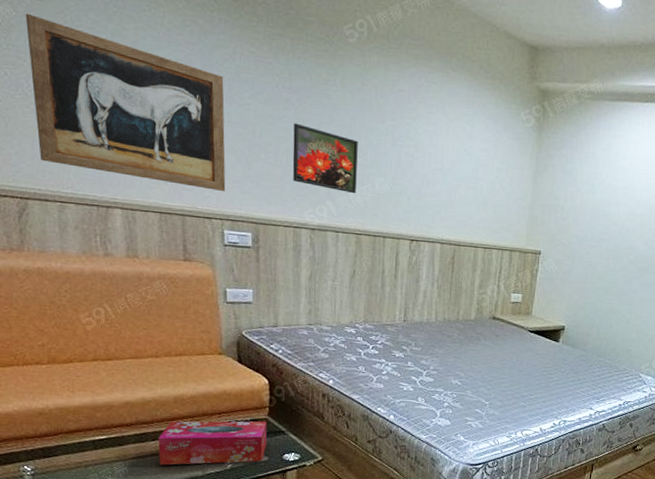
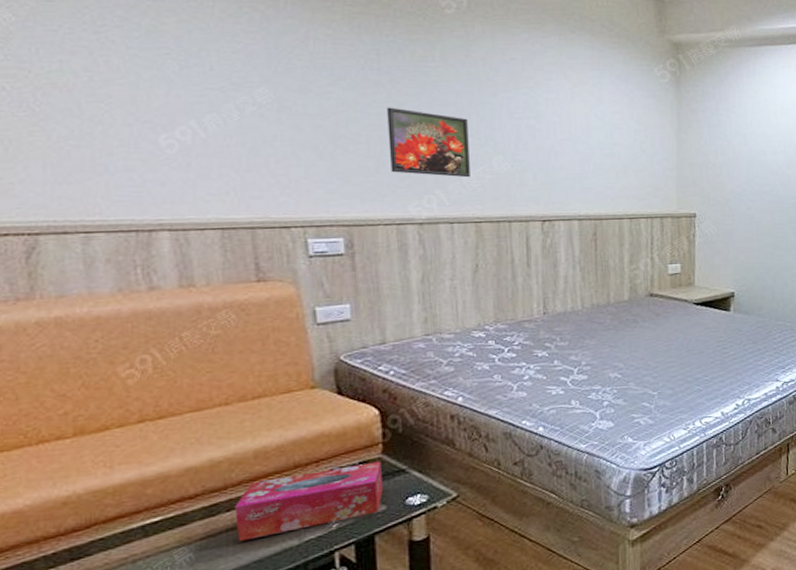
wall art: present [25,13,226,192] -> none [29,17,306,195]

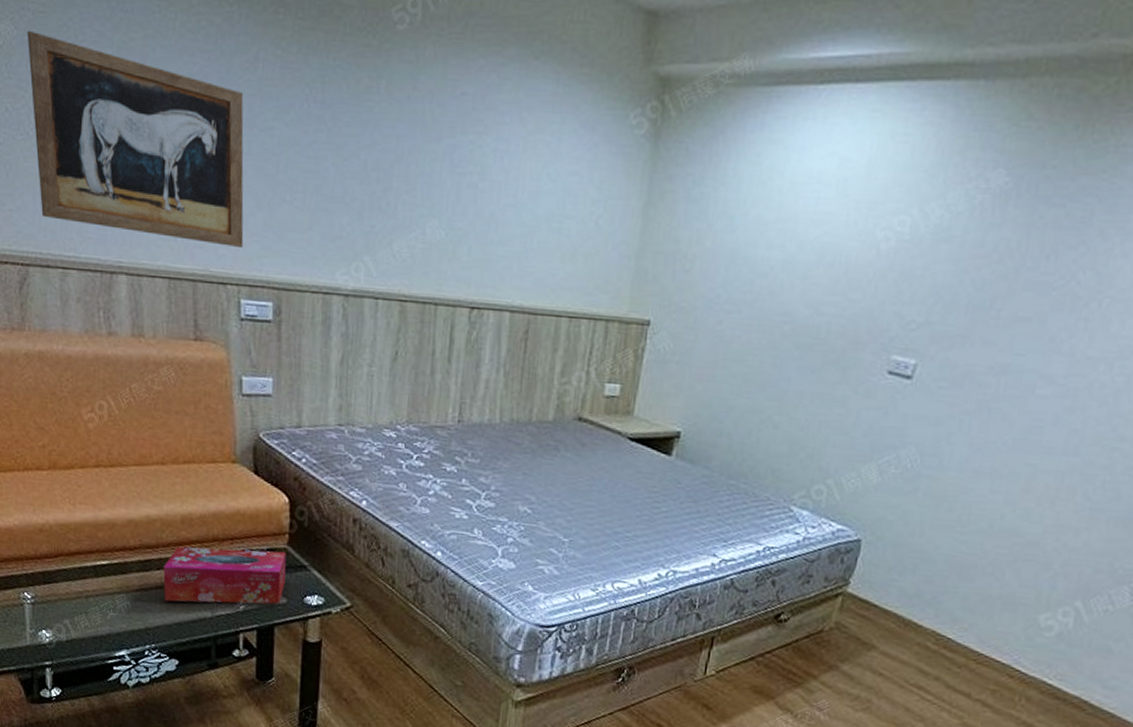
wall art: none [29,17,306,195] -> present [27,30,244,249]
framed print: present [387,107,470,178] -> none [323,150,406,245]

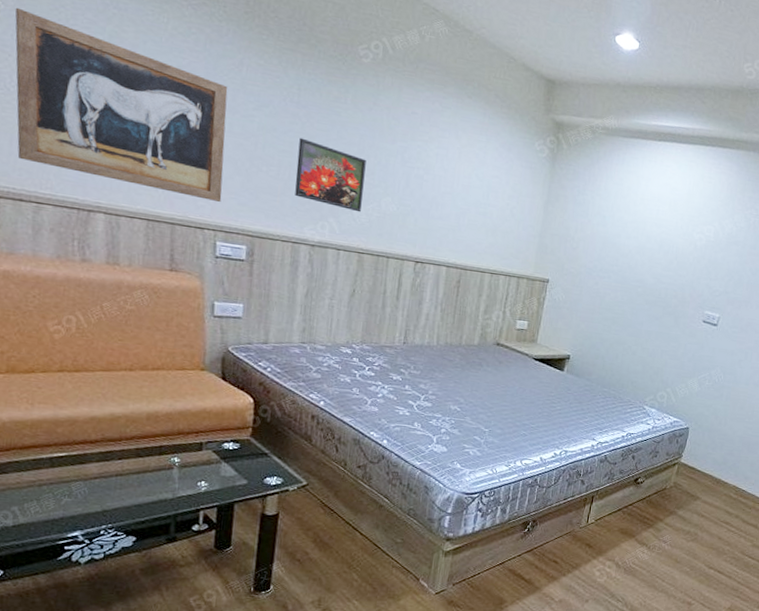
tissue box: present [163,546,286,605] -> none [124,439,249,487]
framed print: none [323,150,406,245] -> present [295,137,366,213]

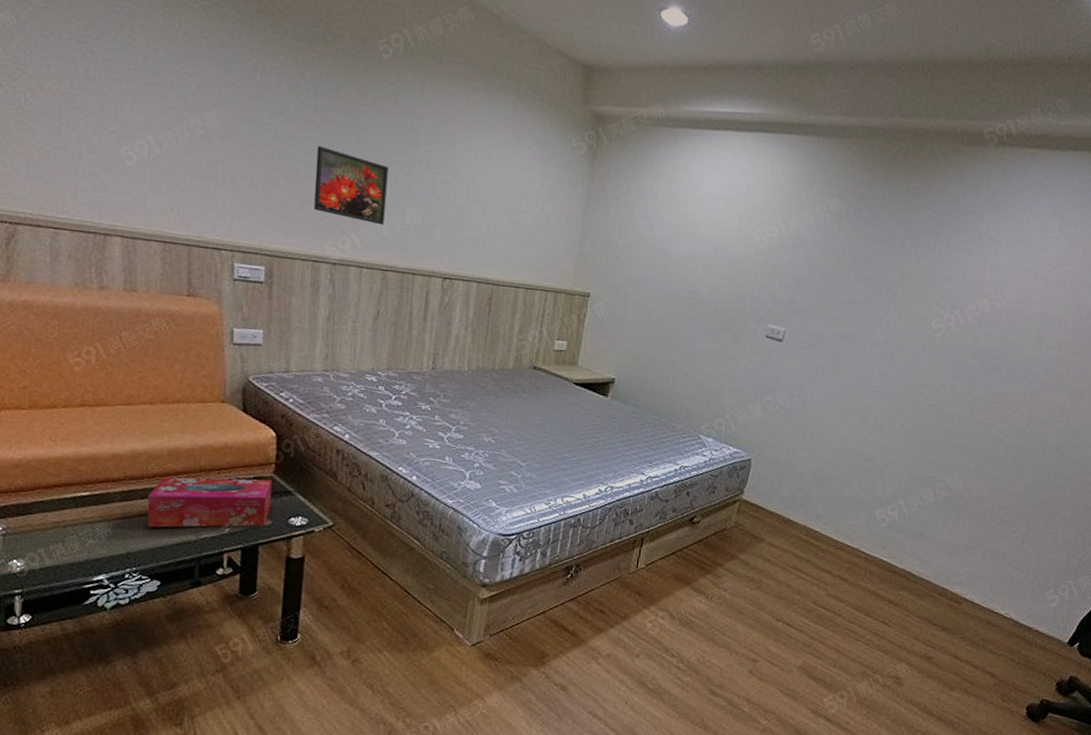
wall art: present [14,7,228,203] -> none [27,21,242,221]
tissue box: none [124,439,249,487] -> present [147,477,272,528]

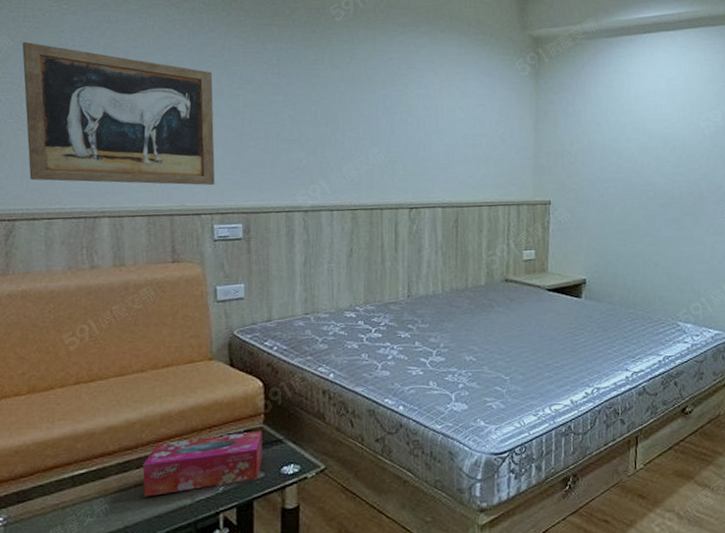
wall art: none [27,21,242,221] -> present [22,41,215,186]
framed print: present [314,145,389,226] -> none [283,106,349,169]

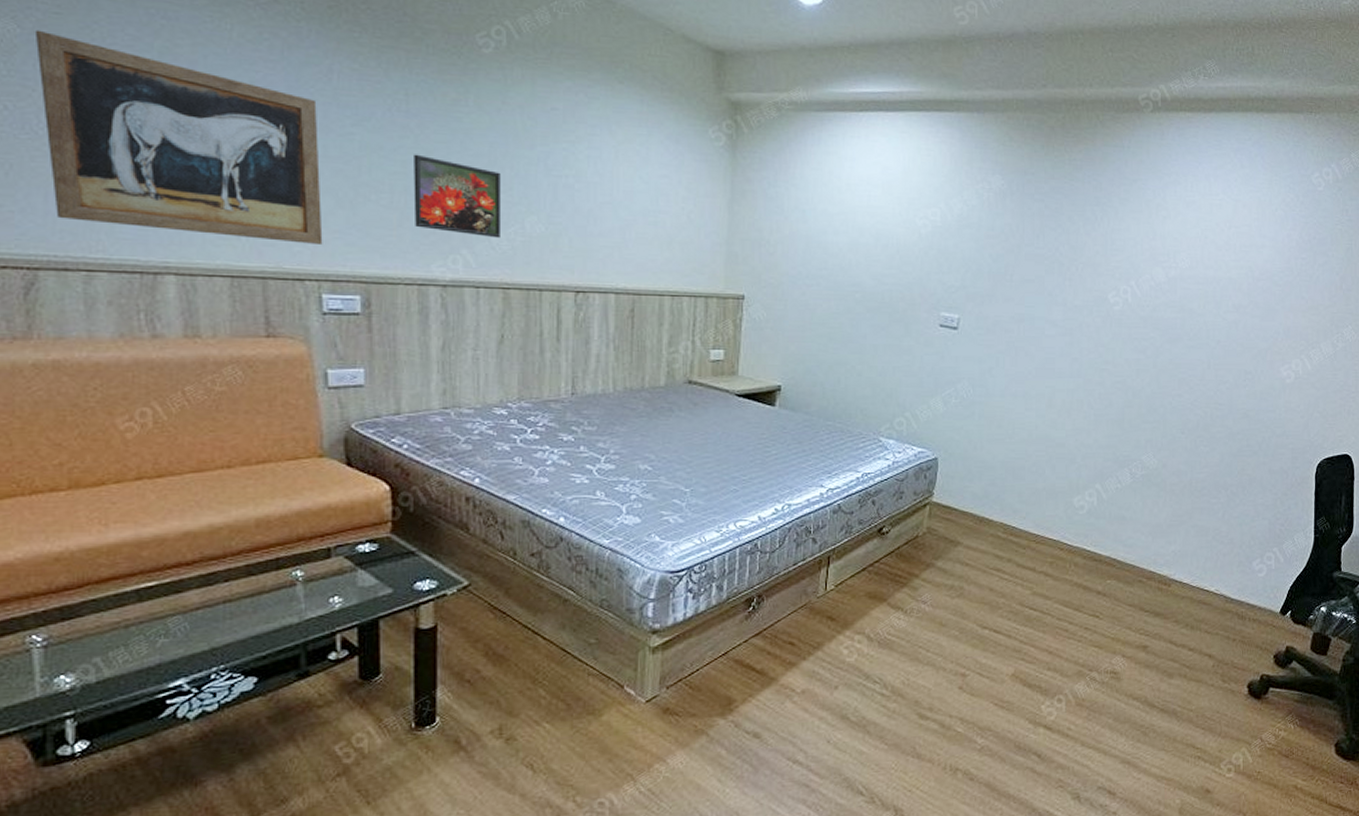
tissue box: present [142,430,263,497] -> none [233,540,391,614]
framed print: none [283,106,349,169] -> present [413,154,501,239]

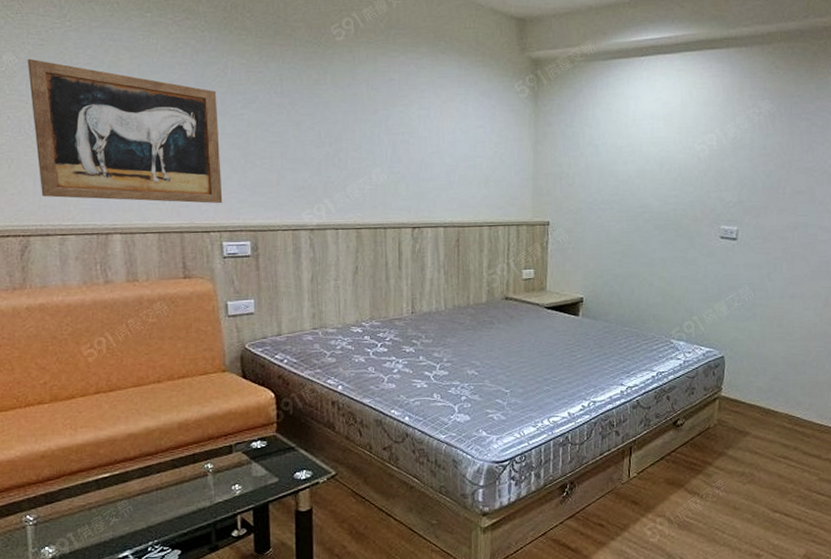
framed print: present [413,154,501,239] -> none [287,126,353,188]

